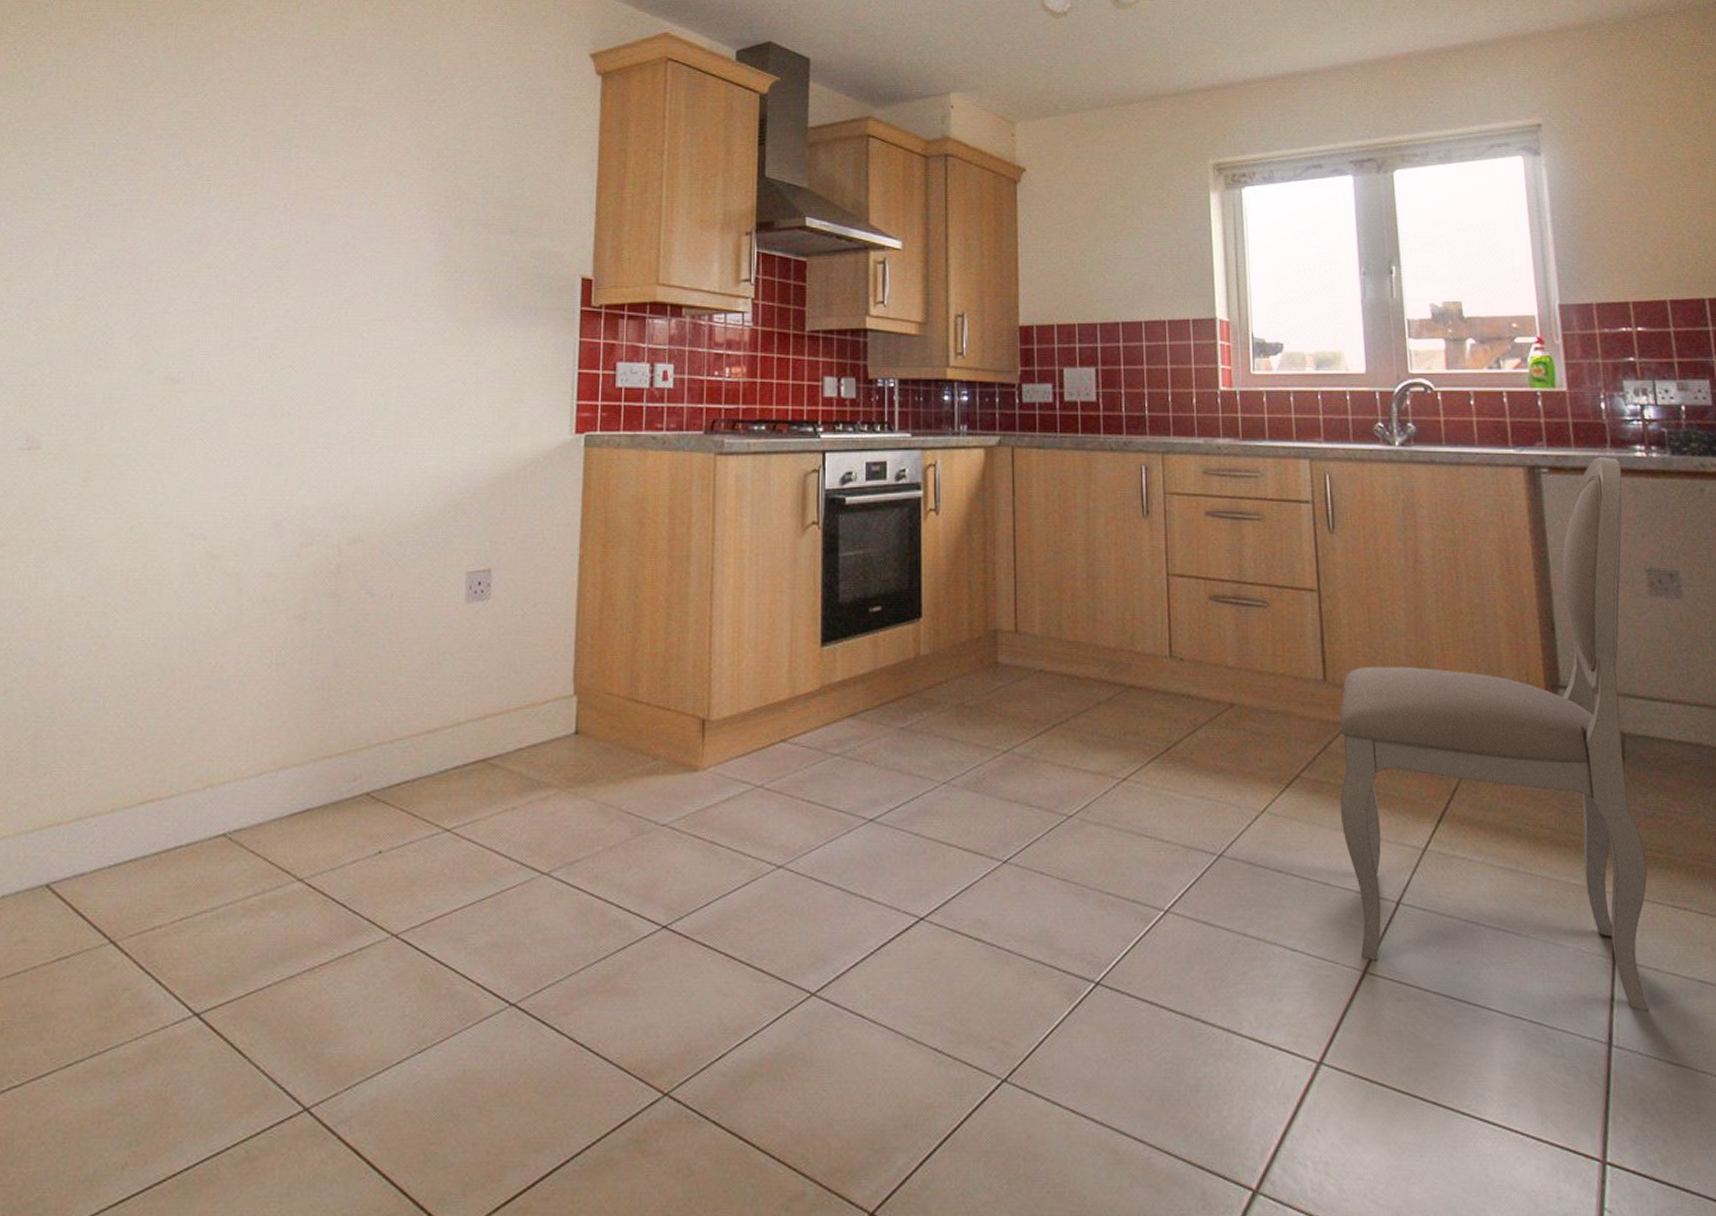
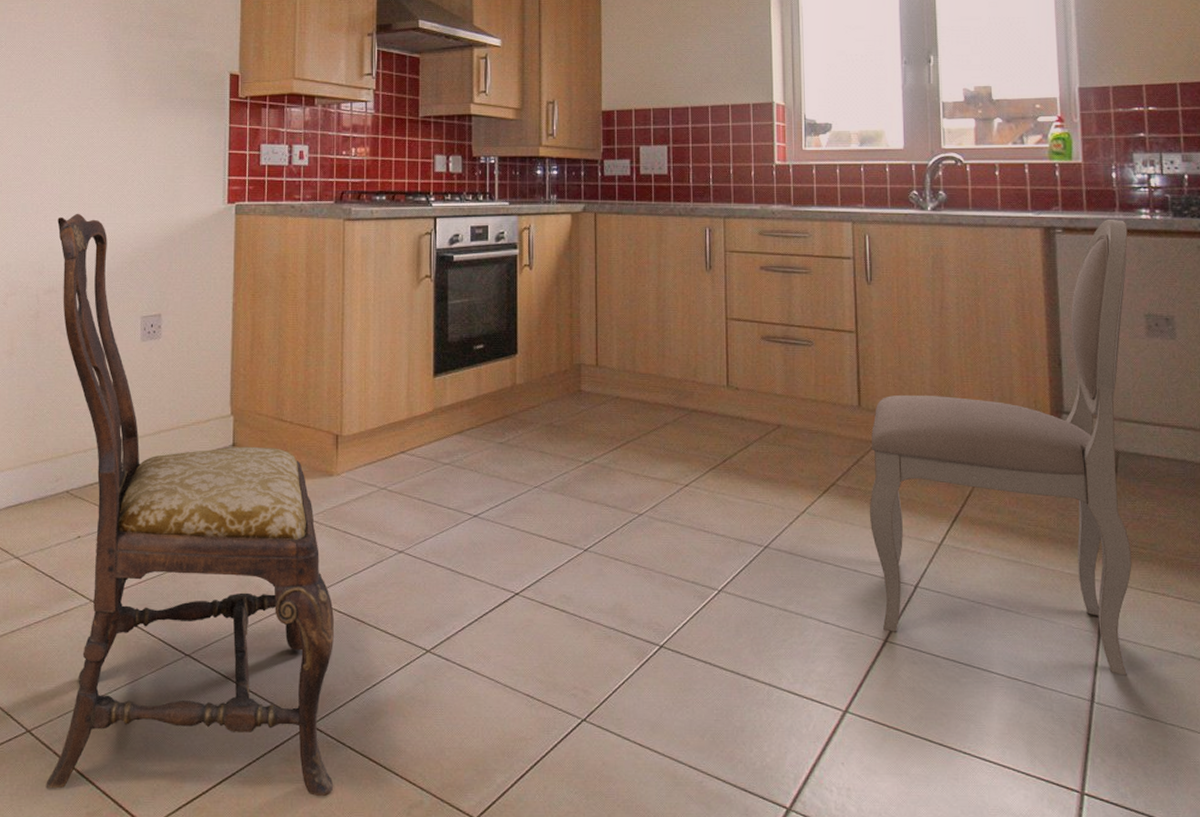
dining chair: none [326,444,698,1190] -> present [46,213,335,797]

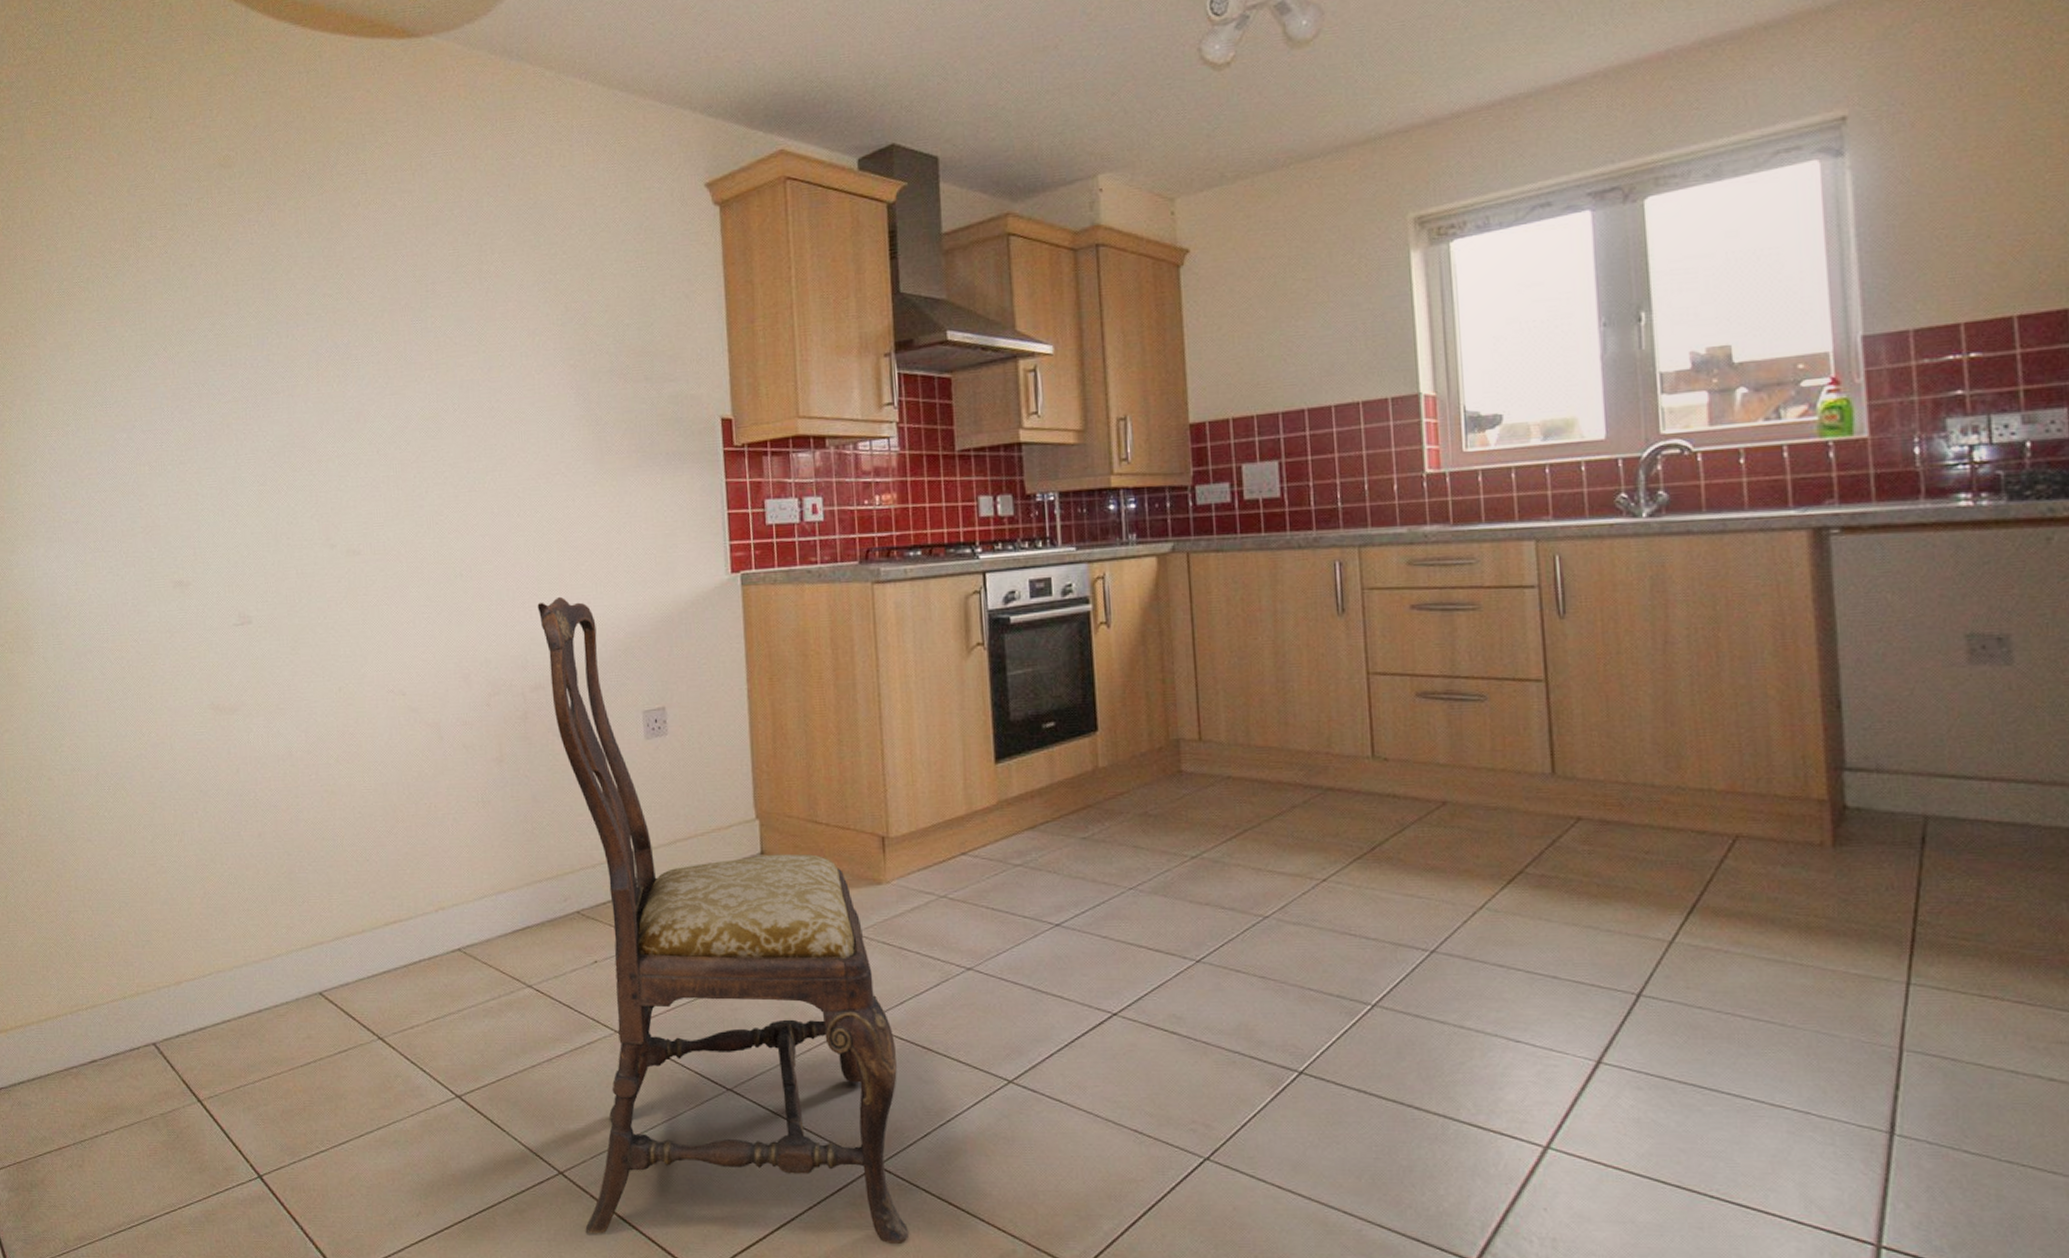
dining chair: present [870,220,1132,676] -> none [1571,510,1949,1101]

